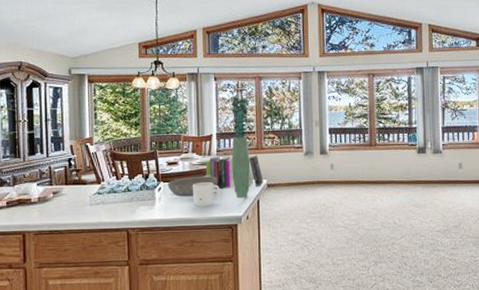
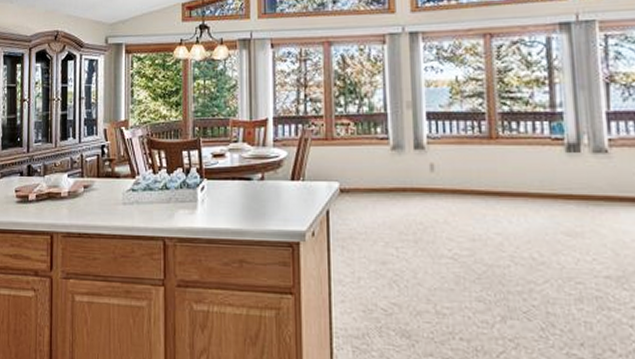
bowl: present [167,175,218,197] -> none [212,173,275,200]
mug: present [192,182,221,207] -> none [242,182,279,215]
books: present [205,154,264,189] -> none [259,146,335,193]
vase: present [230,94,251,198] -> none [291,65,317,207]

